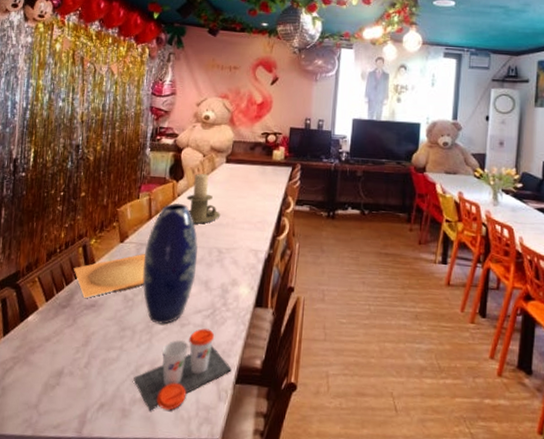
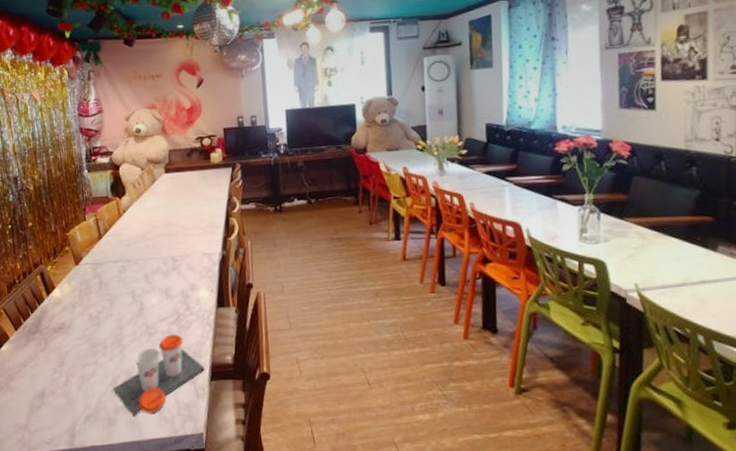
plate: present [73,253,145,298] -> none [35,272,105,322]
vase: present [142,203,198,324] -> none [101,219,155,336]
candle holder: present [187,174,221,224] -> none [132,187,169,237]

